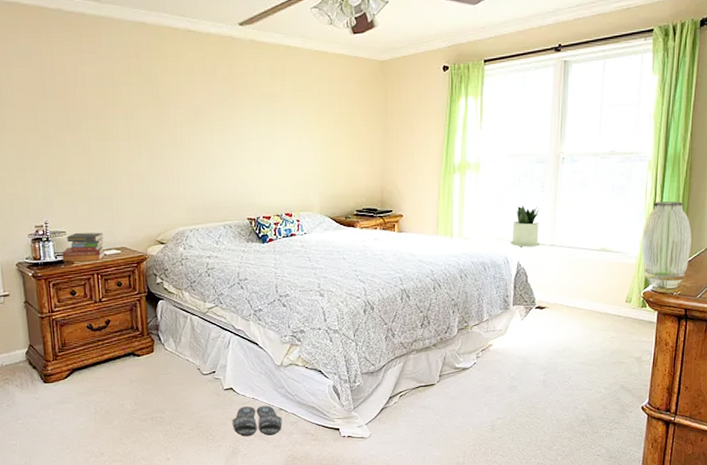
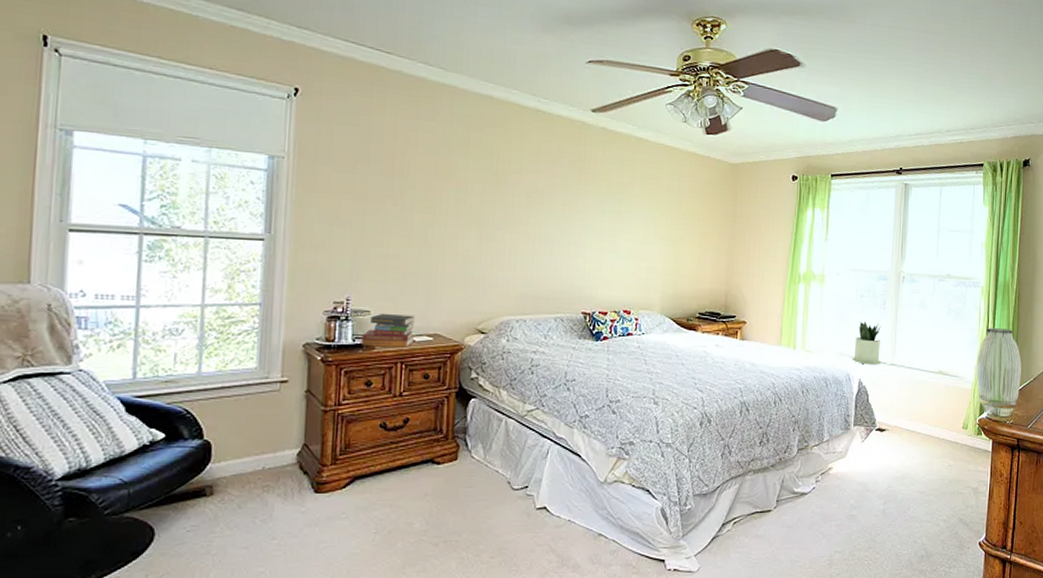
slippers: present [232,405,282,437] -> none [542,530,601,568]

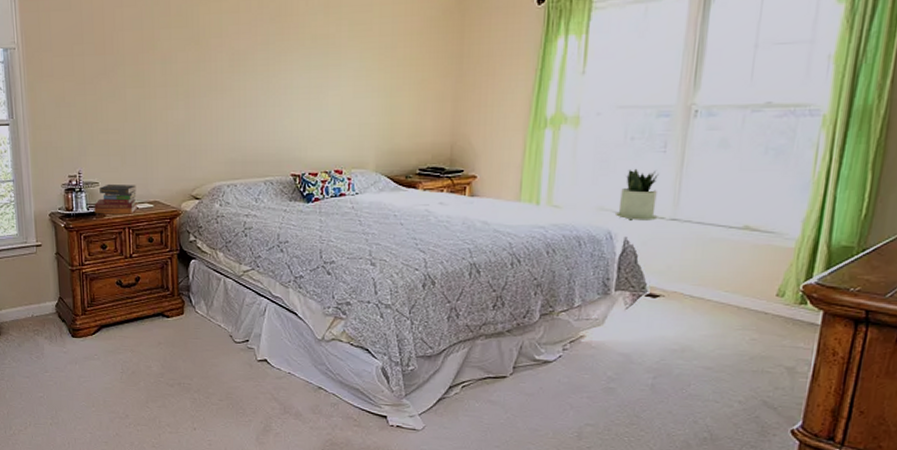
vase: present [976,328,1021,417] -> none [804,169,884,282]

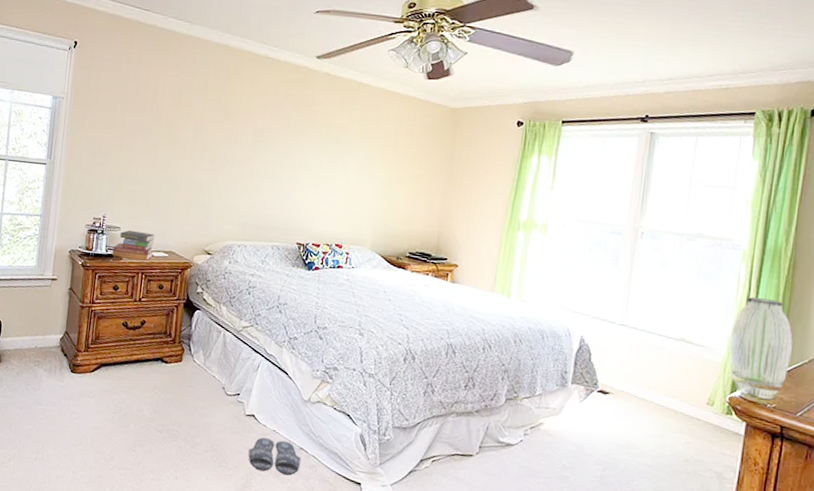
slippers: none [265,381,321,416] -> present [248,437,301,476]
planter: present [614,168,659,220] -> none [573,276,611,324]
vase: none [804,169,884,282] -> present [729,297,793,400]

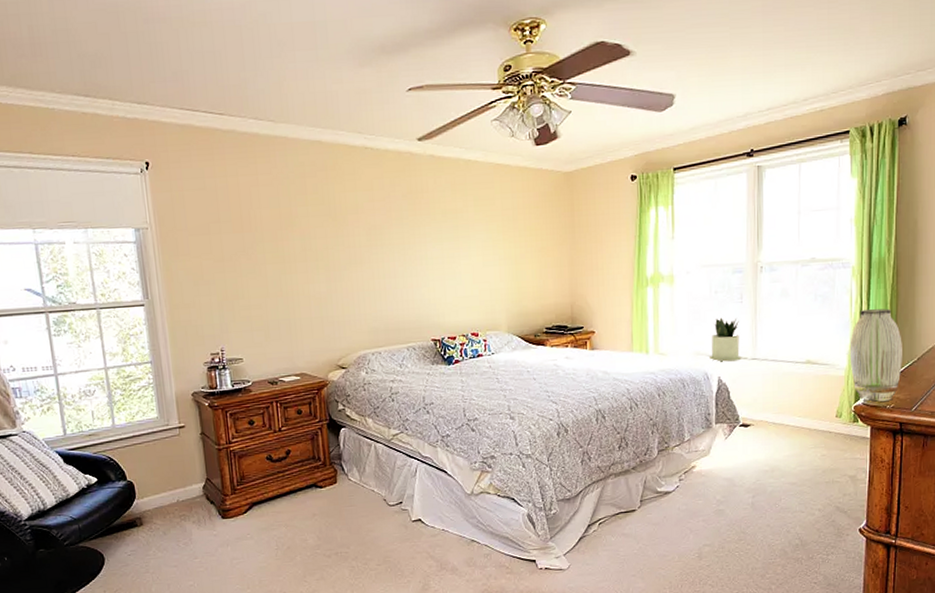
books: present [112,230,155,261] -> none [239,358,284,391]
slippers: present [248,437,301,476] -> none [421,537,475,571]
planter: none [573,276,611,324] -> present [708,317,742,362]

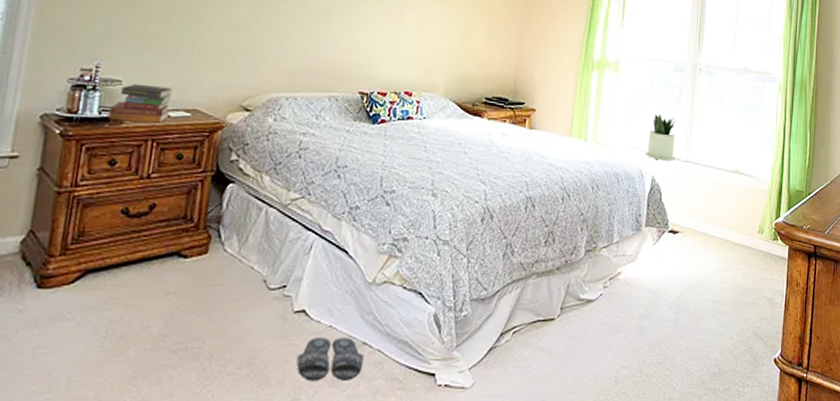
books: none [239,358,284,391] -> present [108,83,173,123]
slippers: none [421,537,475,571] -> present [296,337,364,381]
vase: present [850,308,902,402] -> none [773,126,819,221]

